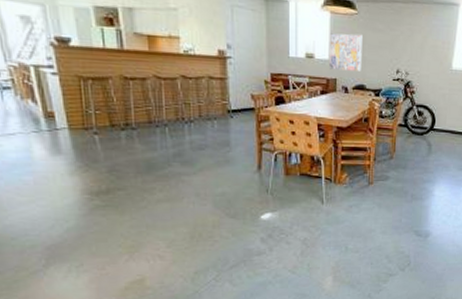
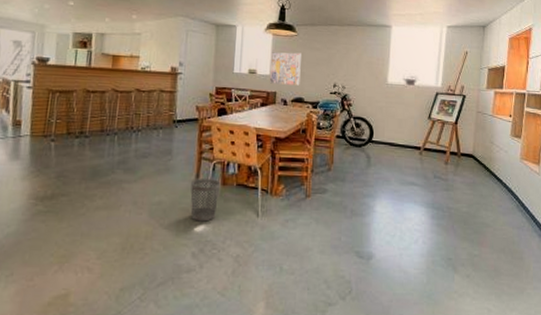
wastebasket: none [254,169,284,210] -> present [190,179,221,222]

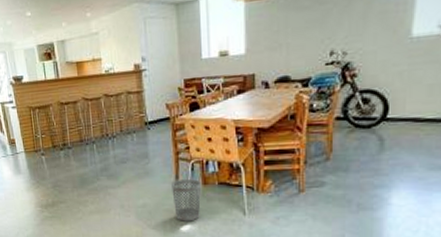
wall art: present [270,52,301,86] -> none [245,17,284,65]

